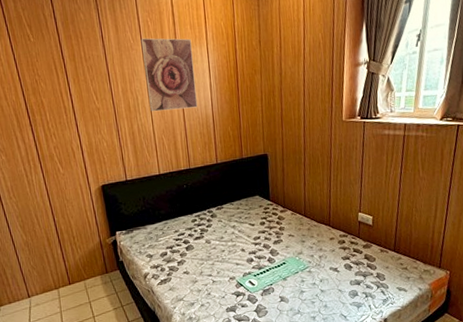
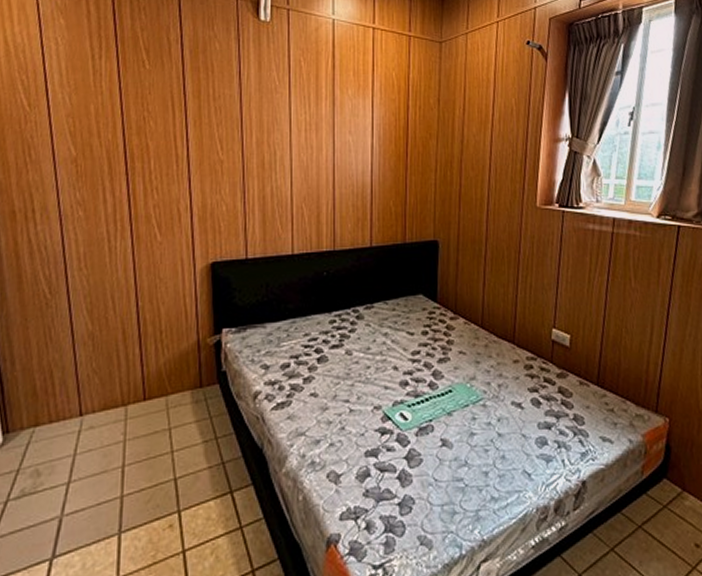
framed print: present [140,38,198,112] -> none [288,80,353,173]

